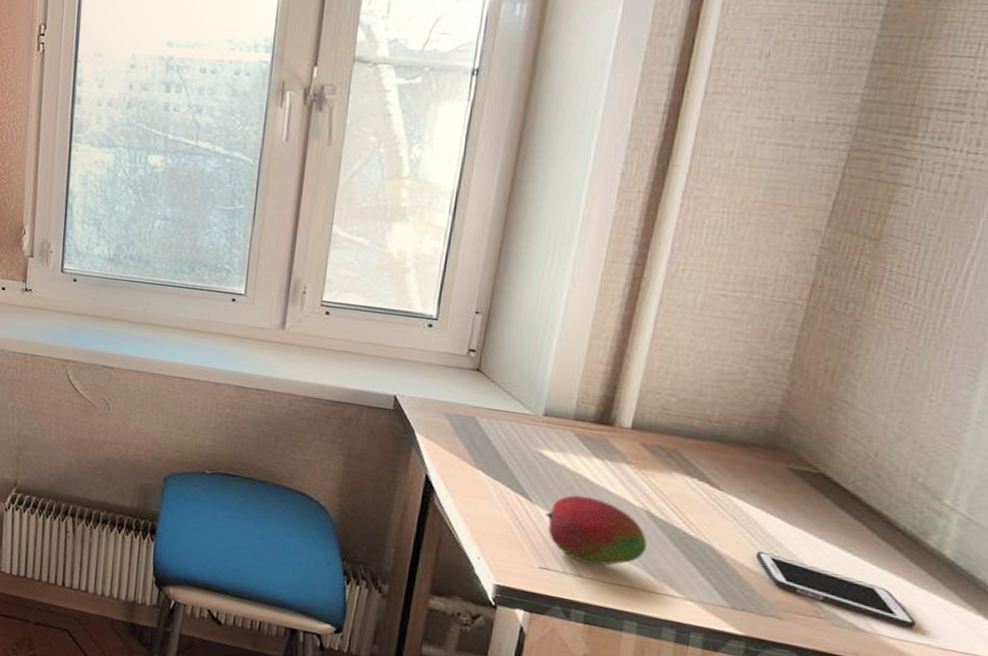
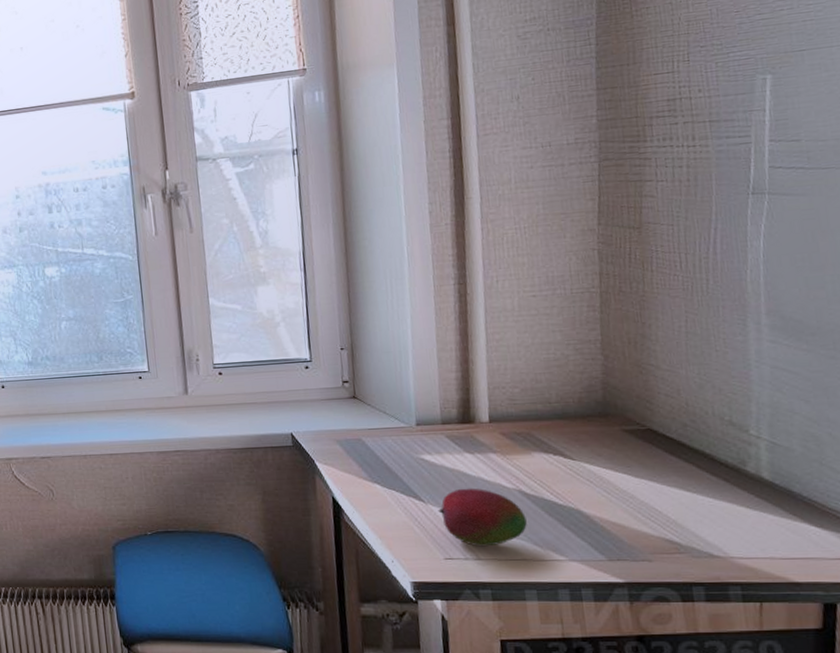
cell phone: present [755,550,916,629] -> none [615,505,758,546]

